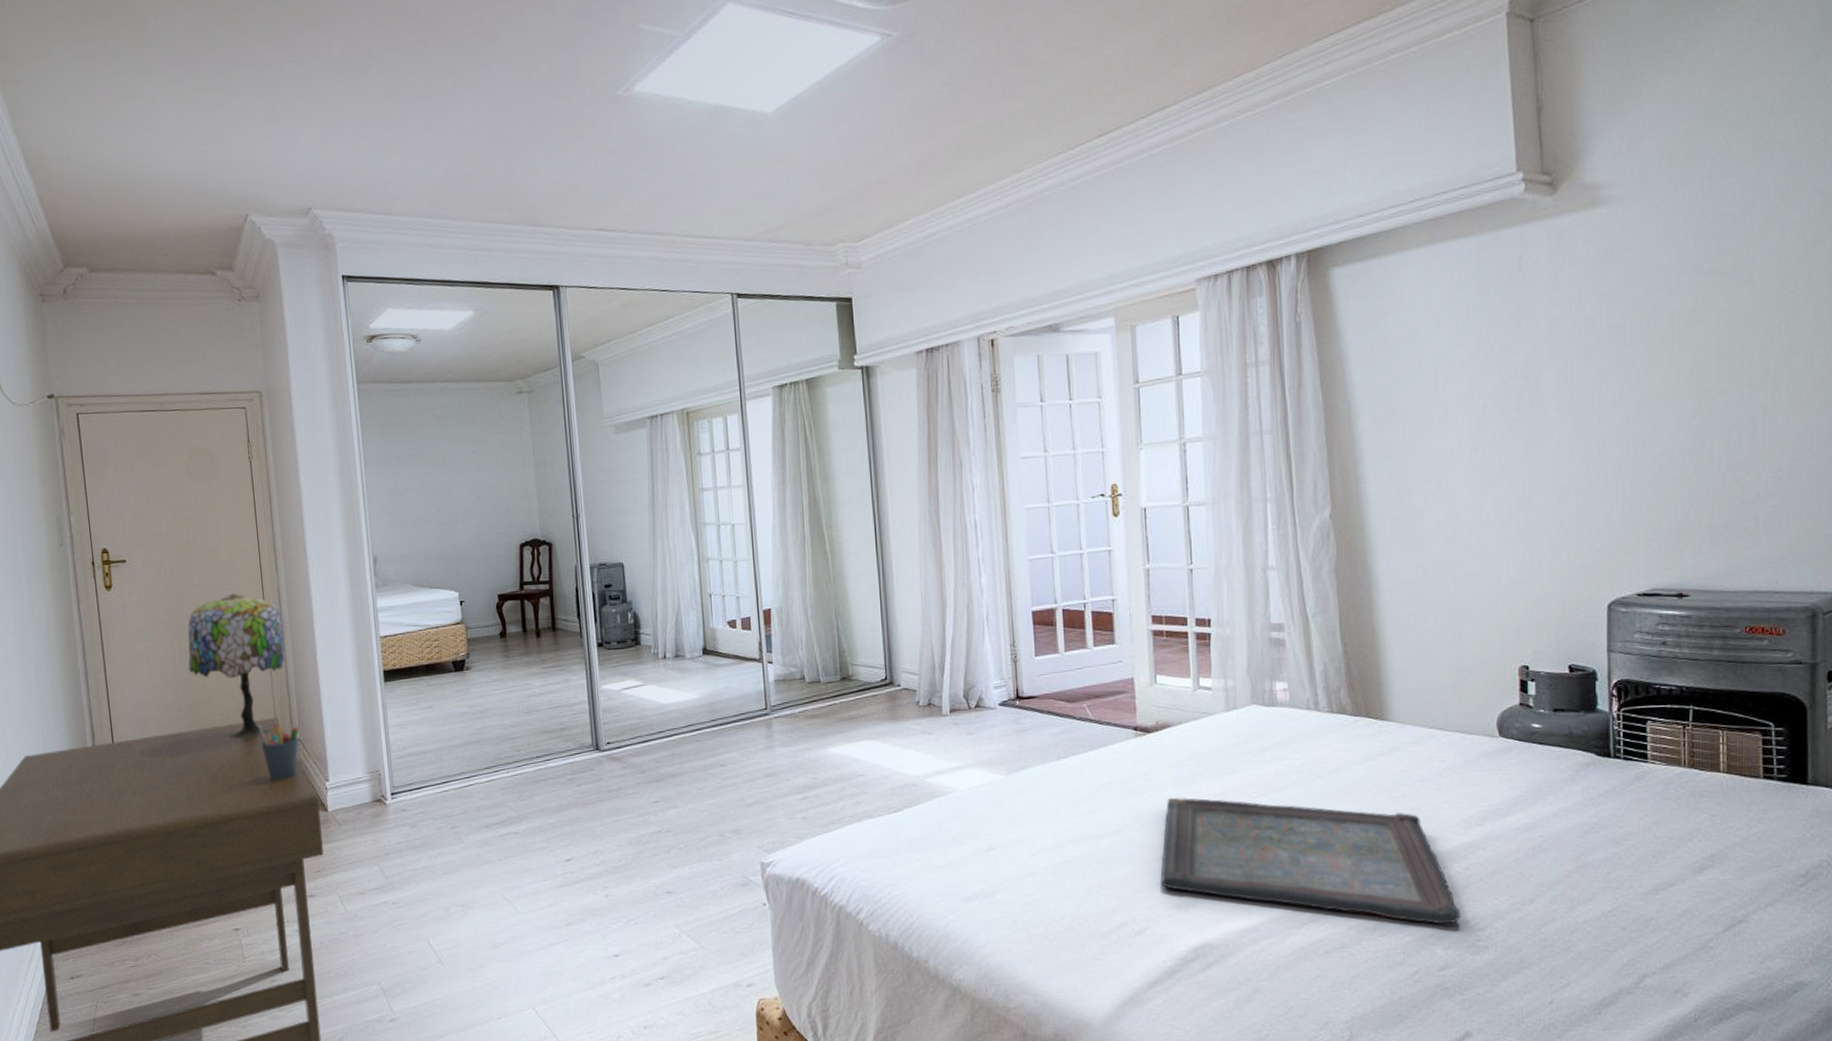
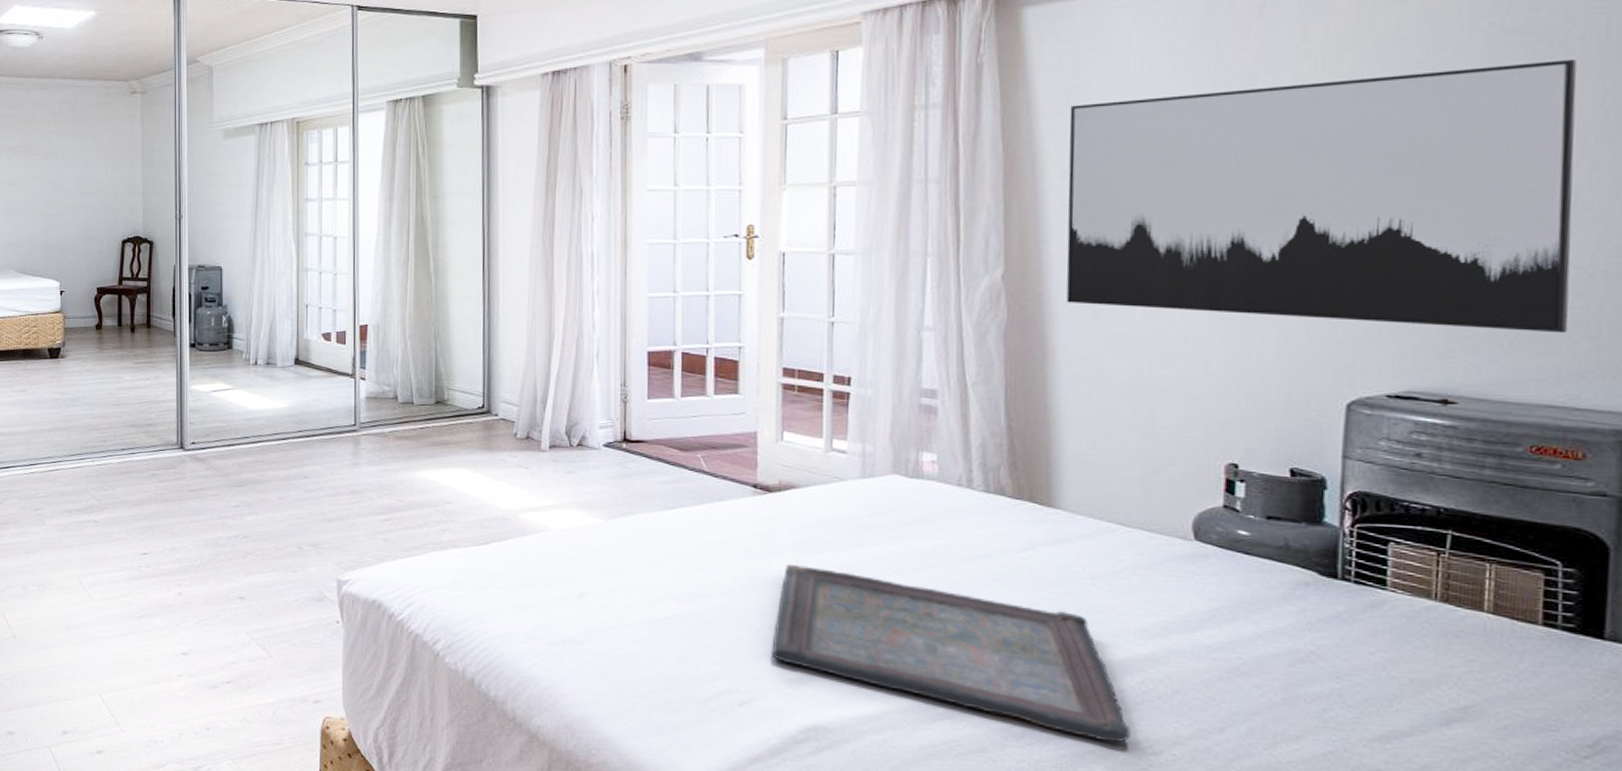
wall art: none [1375,295,1766,535] -> present [1066,60,1577,334]

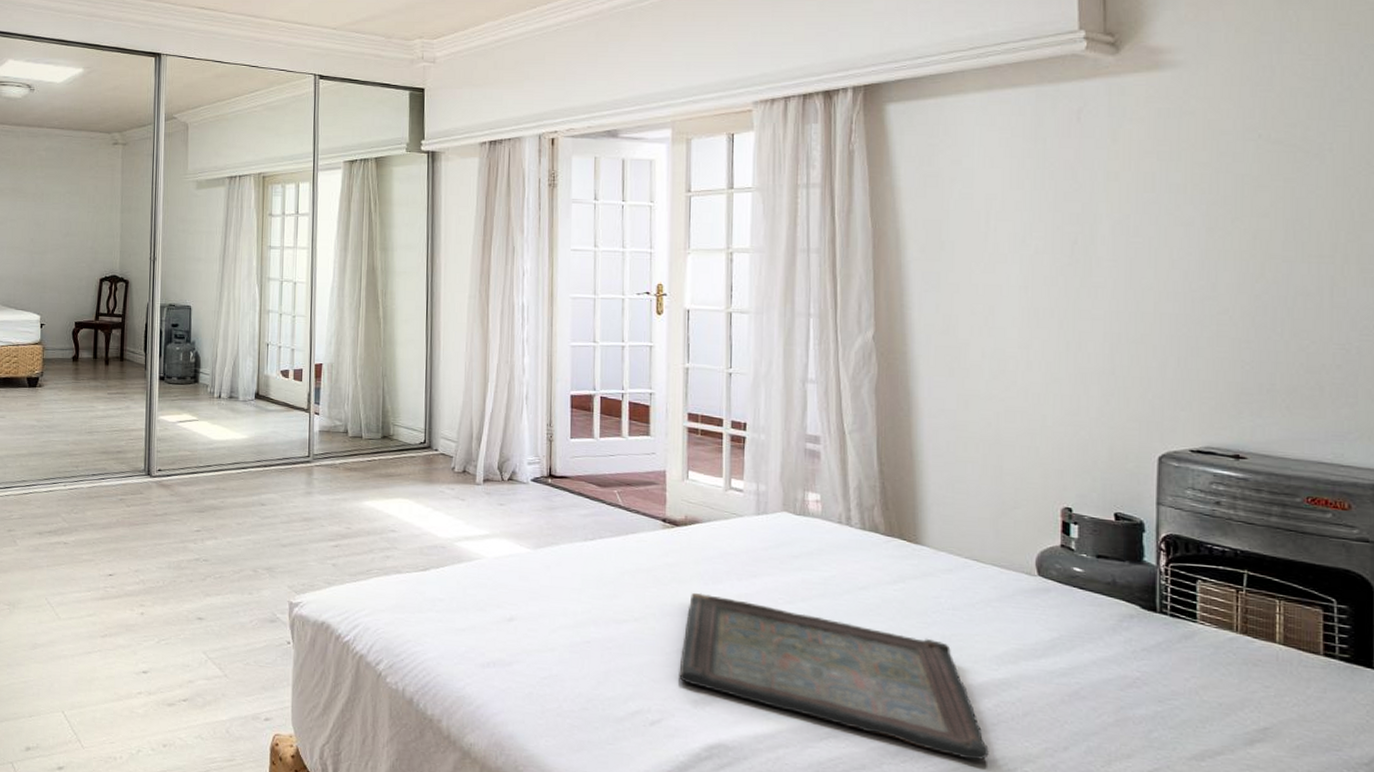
wall art: present [1066,60,1577,334] -> none [926,168,1332,400]

